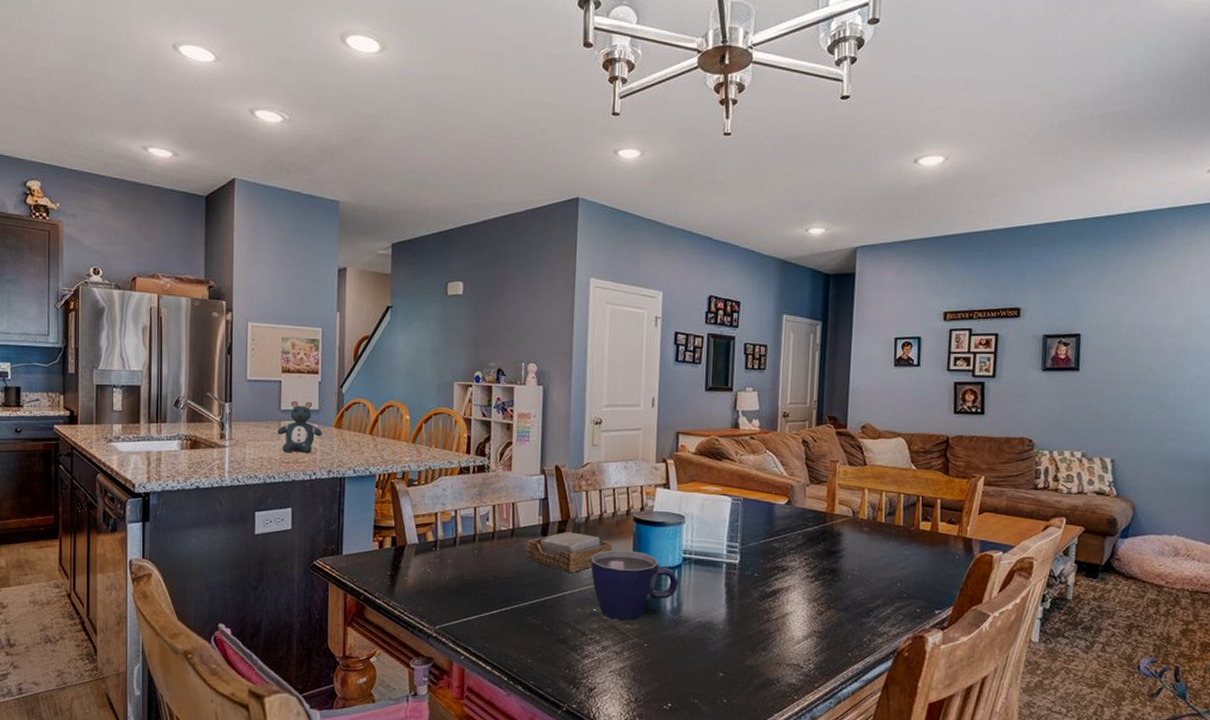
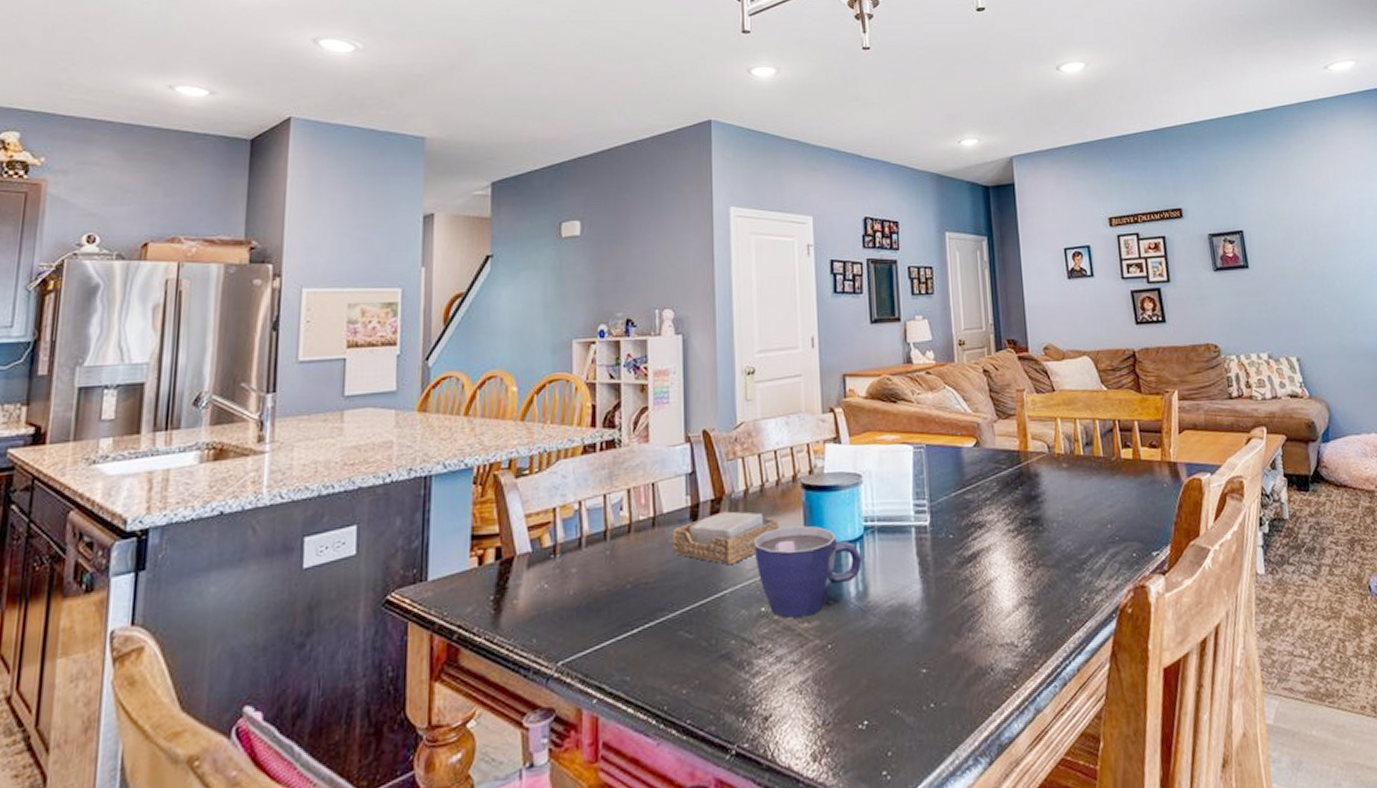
stuffed animal: present [277,400,322,453] -> none [339,381,401,452]

